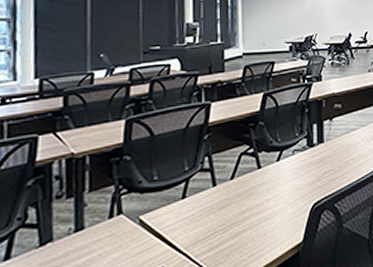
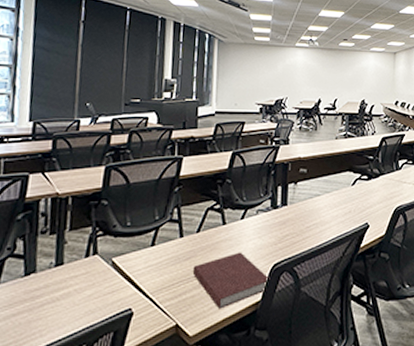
notebook: none [228,194,311,256] -> present [192,252,270,309]

